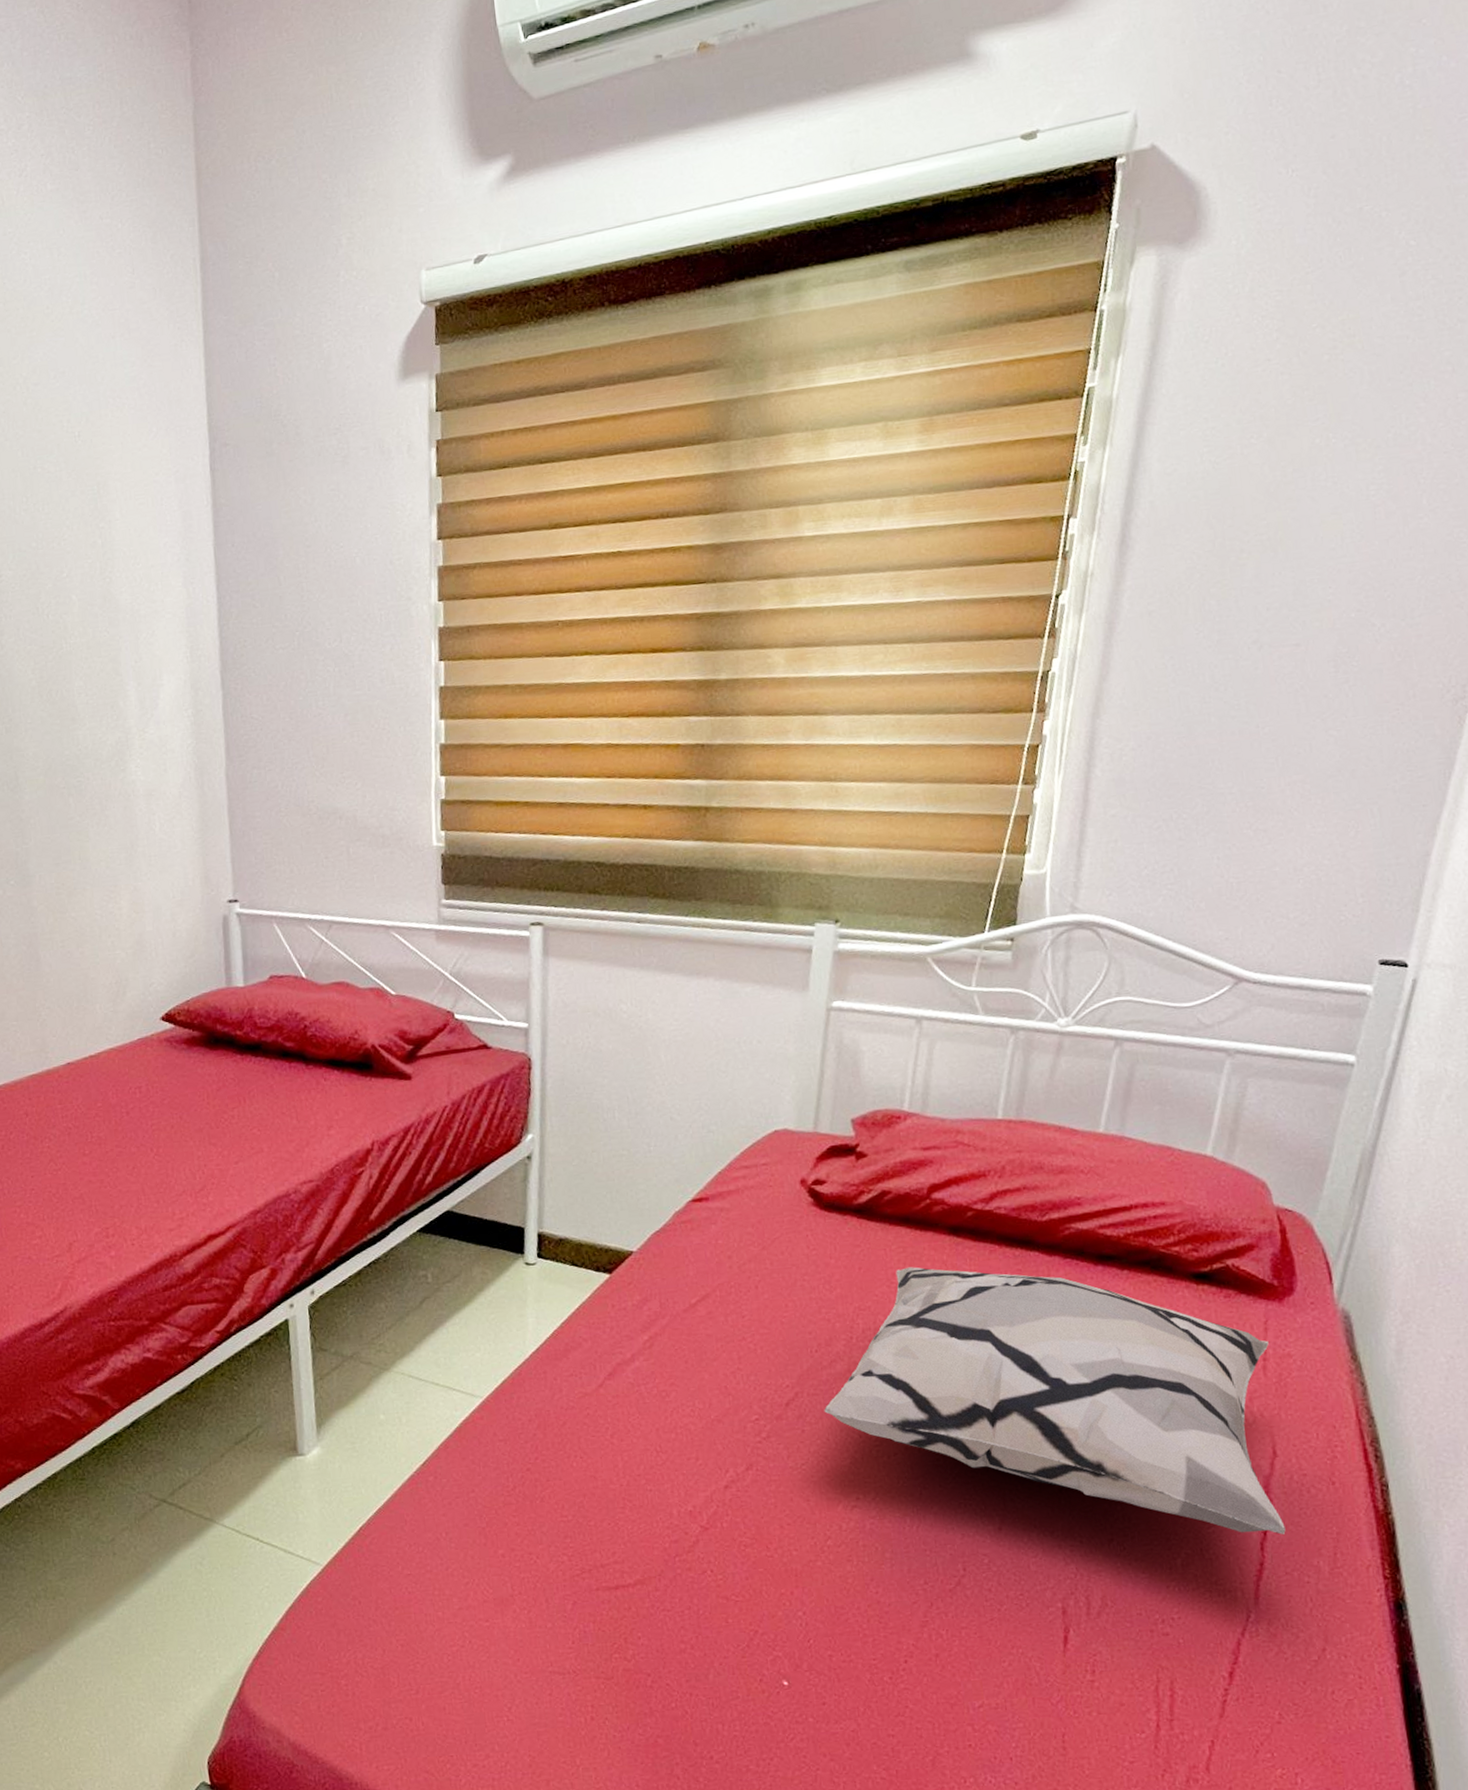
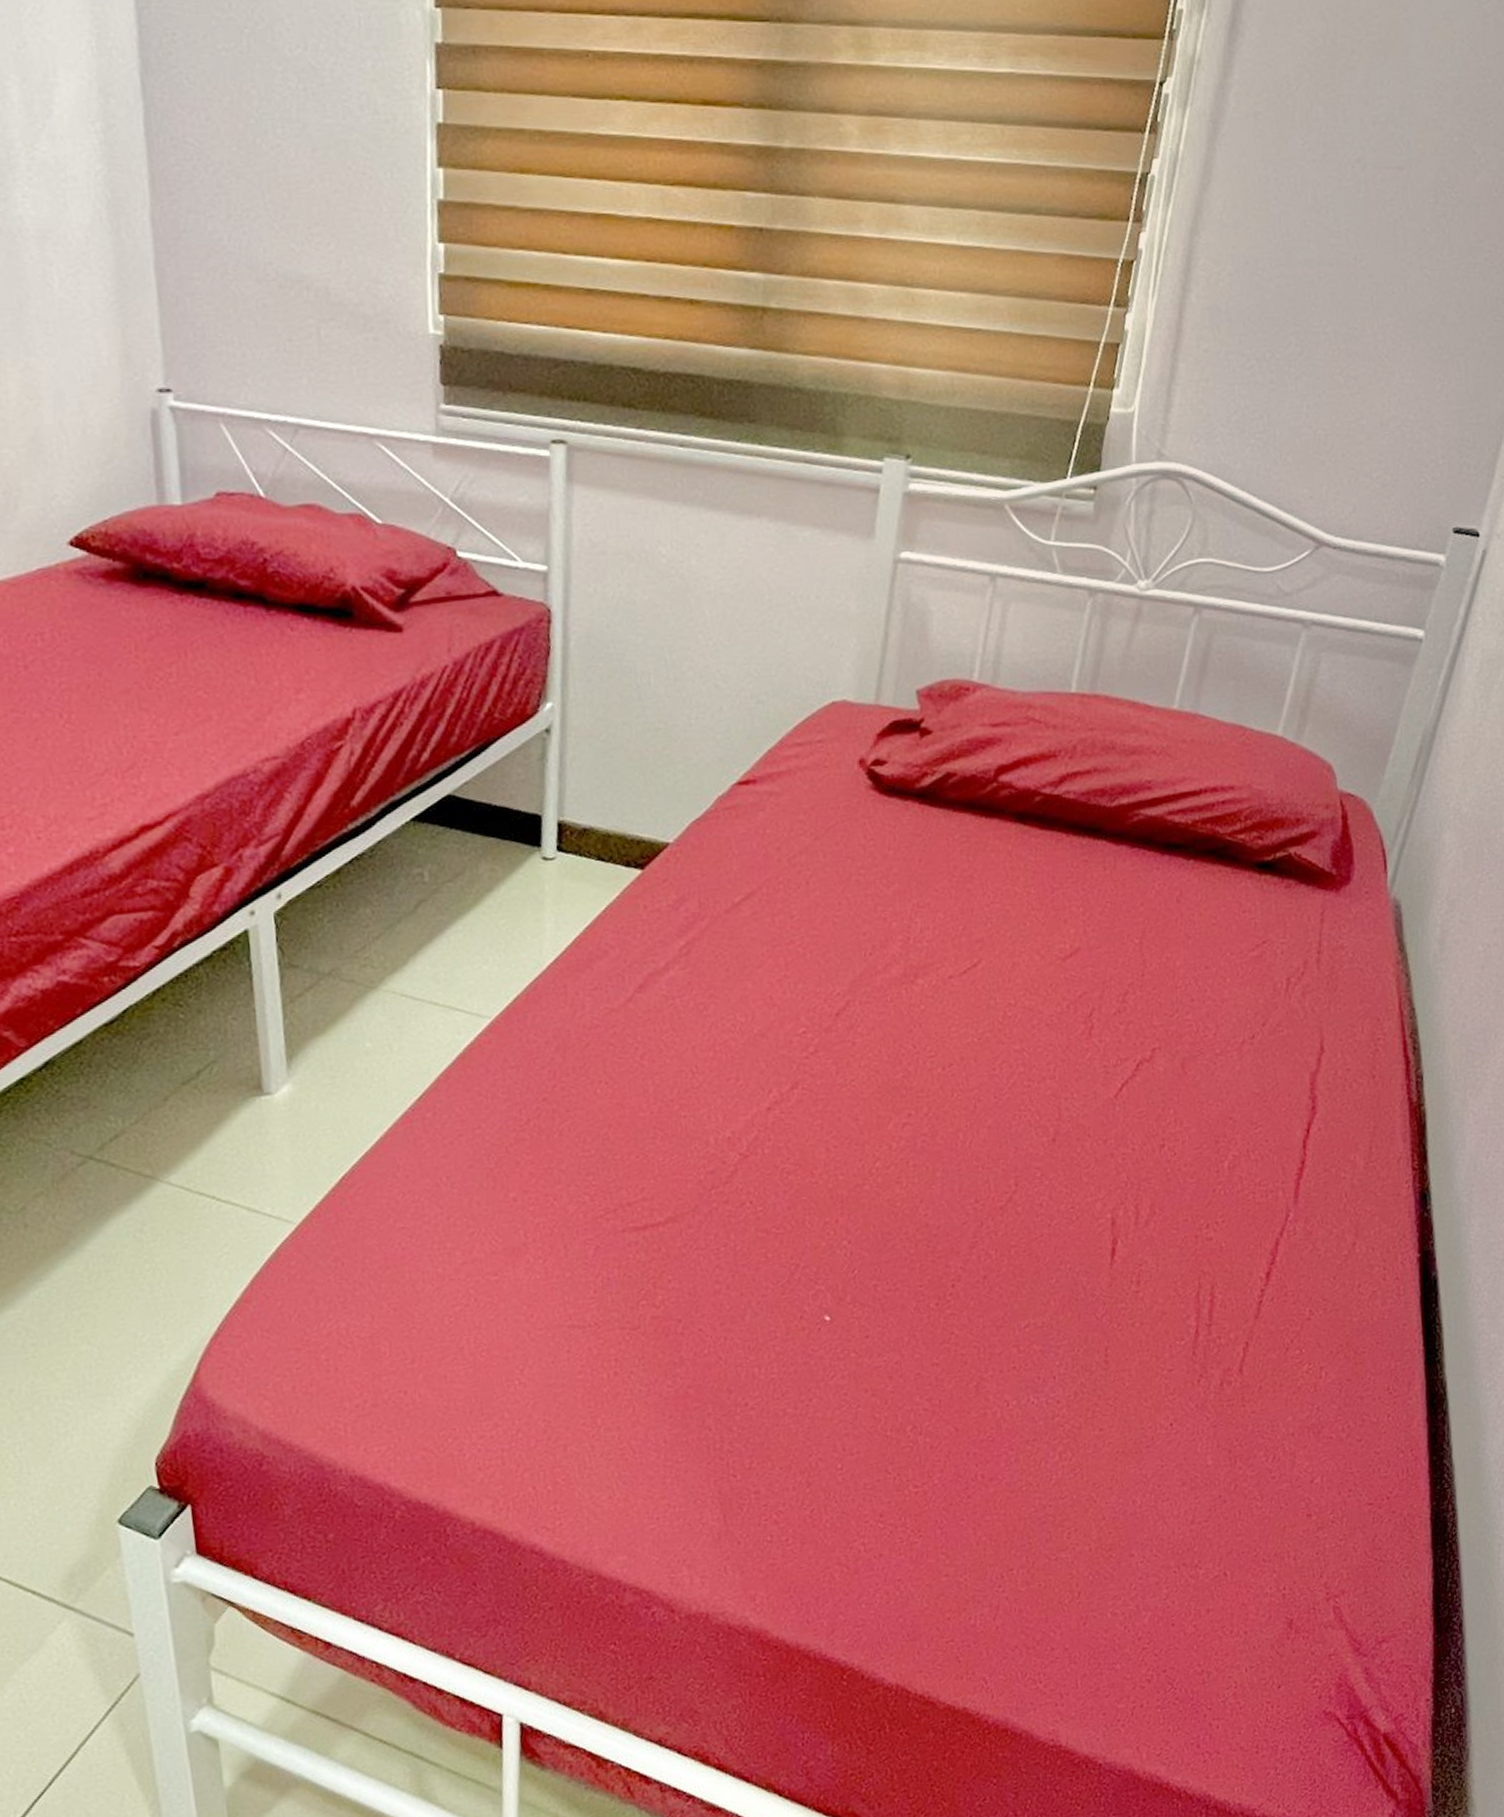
decorative pillow: present [824,1267,1286,1535] -> none [877,858,1327,1132]

